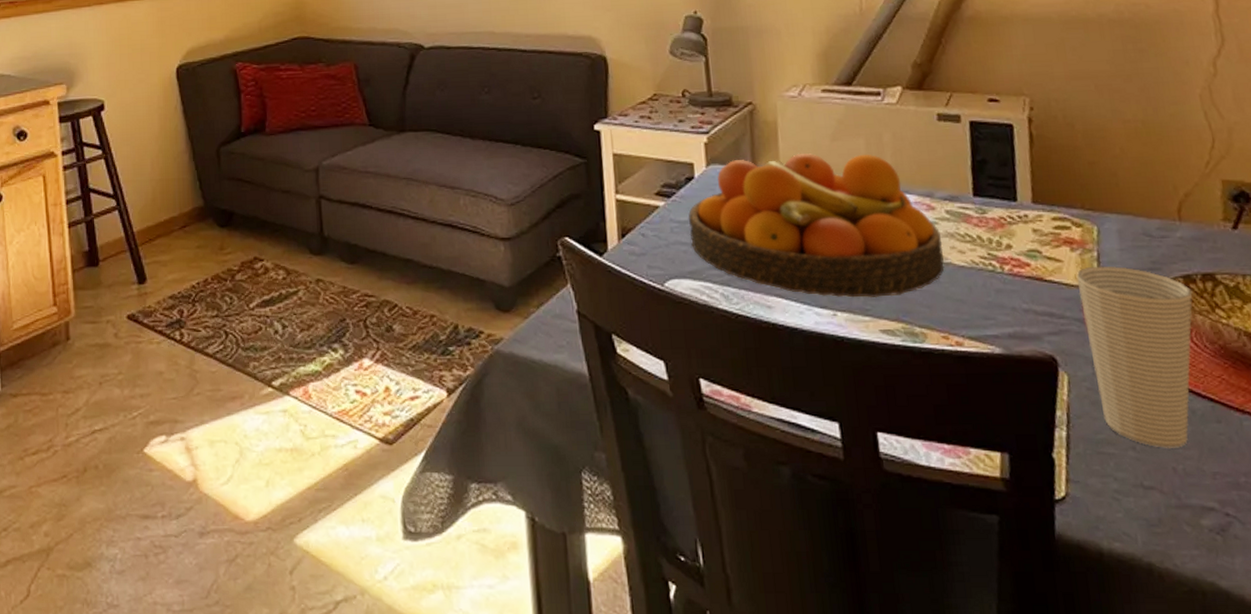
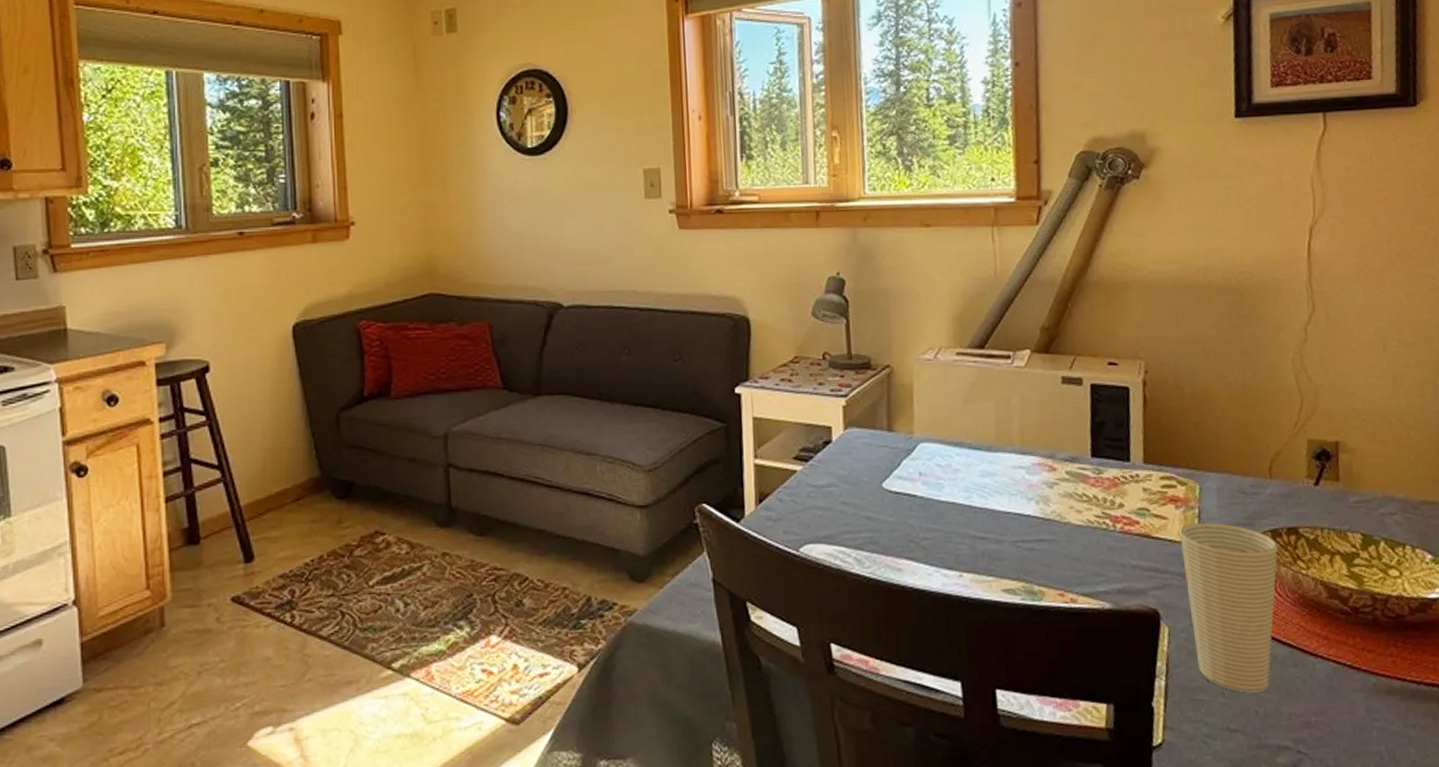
fruit bowl: present [688,153,945,298] -> none [824,416,1063,559]

